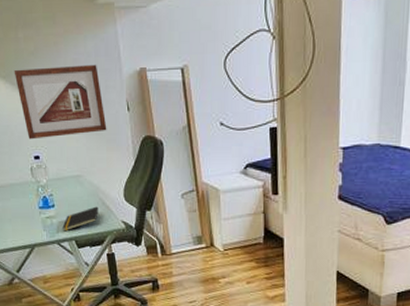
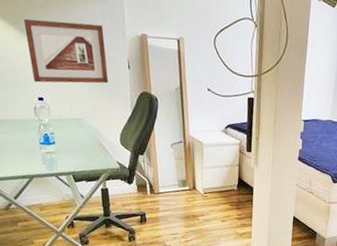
notepad: present [62,206,100,232] -> none [61,147,97,167]

